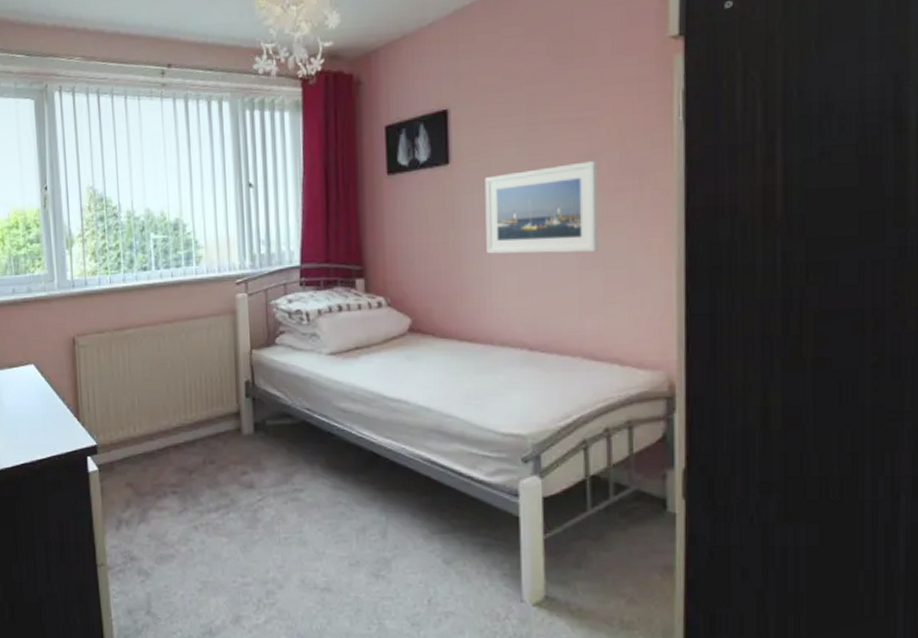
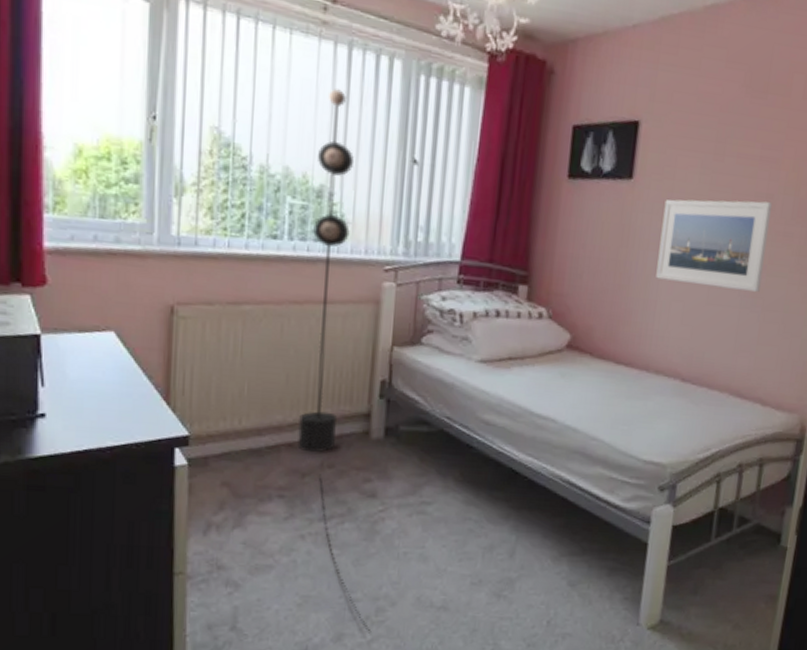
floor lamp: none [171,137,265,617] -> present [297,88,372,635]

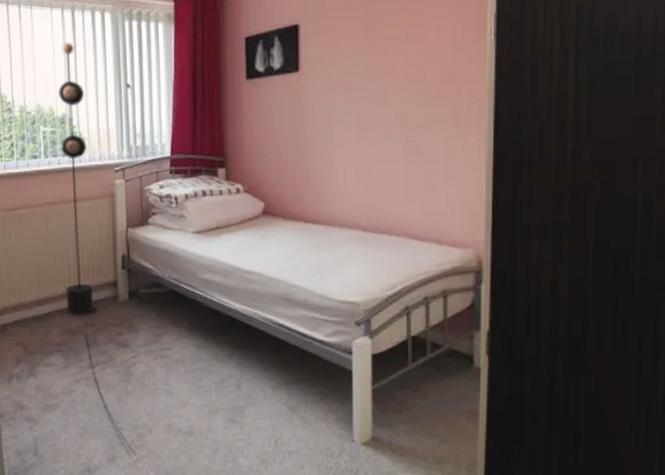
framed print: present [656,199,772,293] -> none [329,72,422,149]

